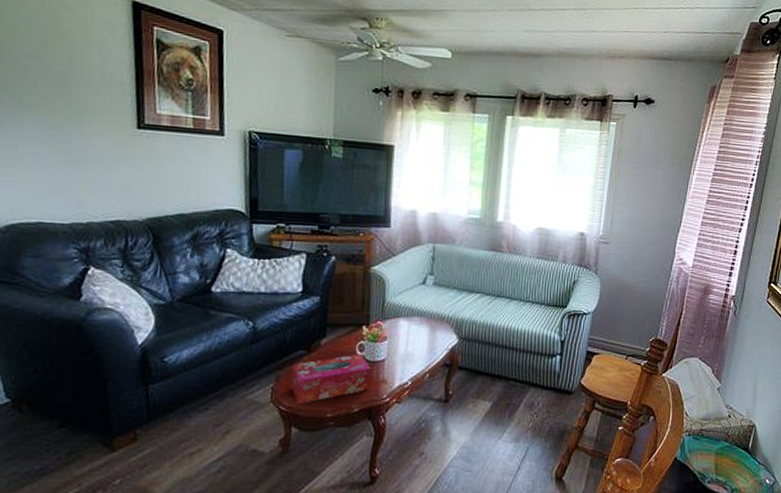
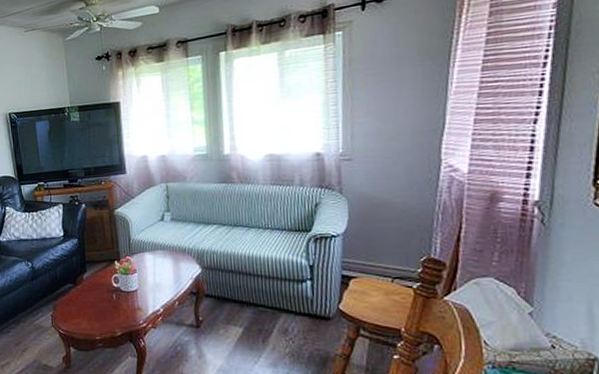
tissue box: present [291,354,372,404] -> none [64,285,128,328]

